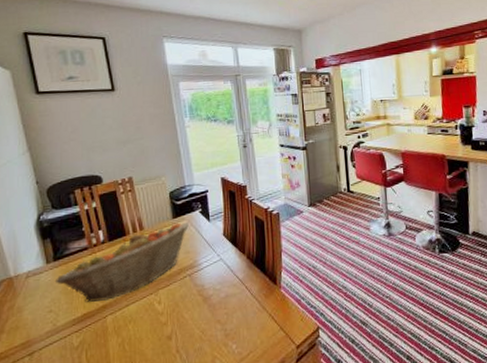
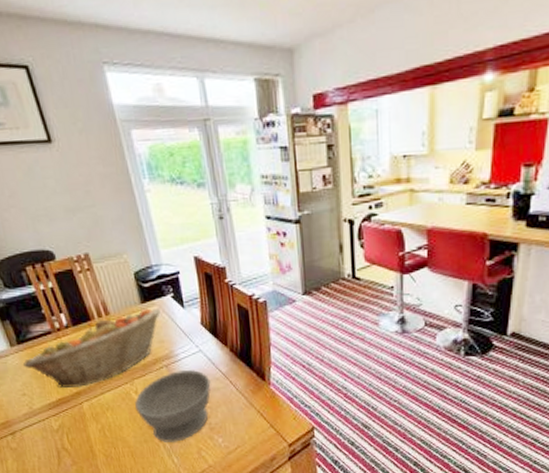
bowl: none [157,278,229,353] -> present [135,370,211,442]

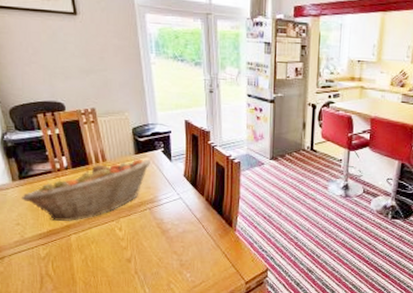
bowl: present [135,370,211,442] -> none [118,213,186,275]

